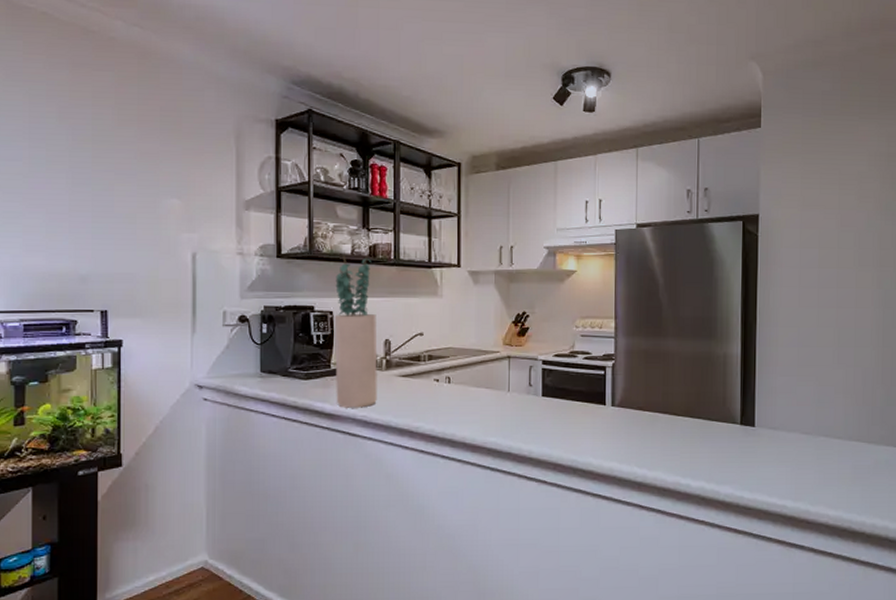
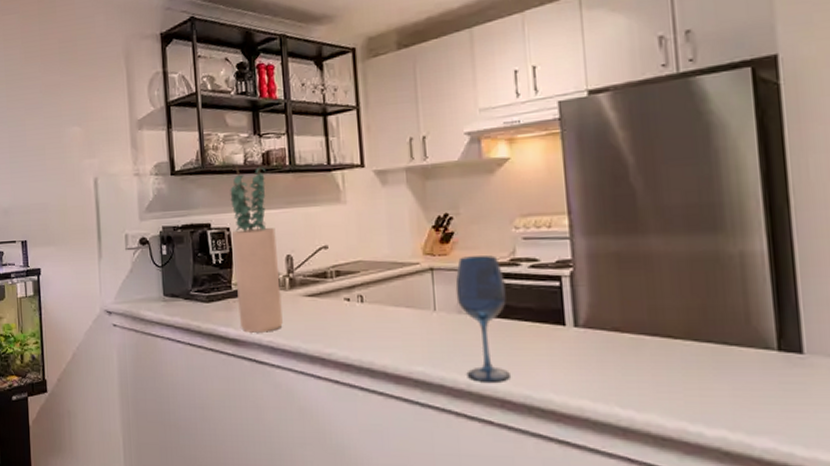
wineglass: none [526,348,565,450] -> present [455,255,510,382]

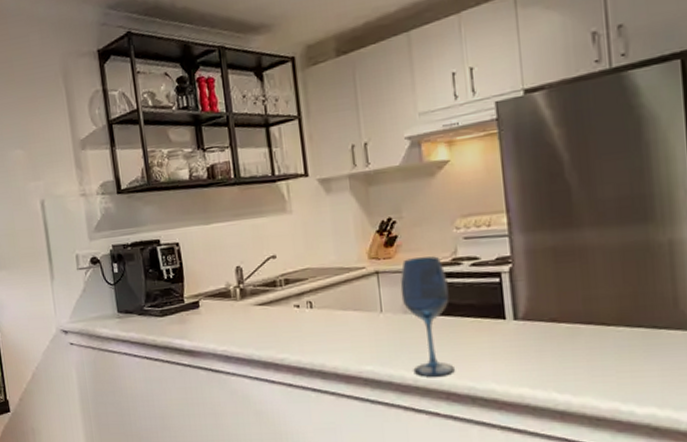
vase: present [230,158,283,333] -> none [177,172,236,344]

